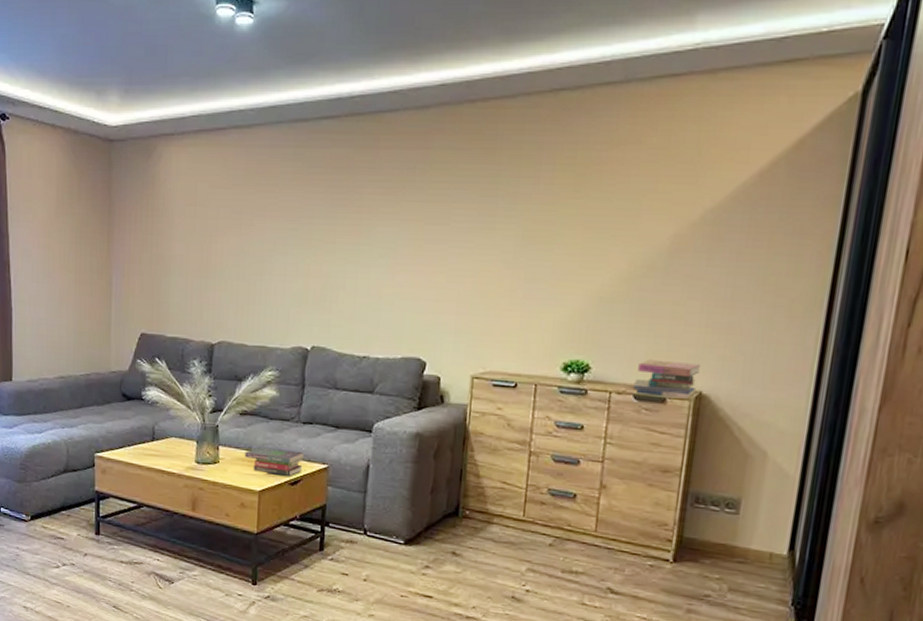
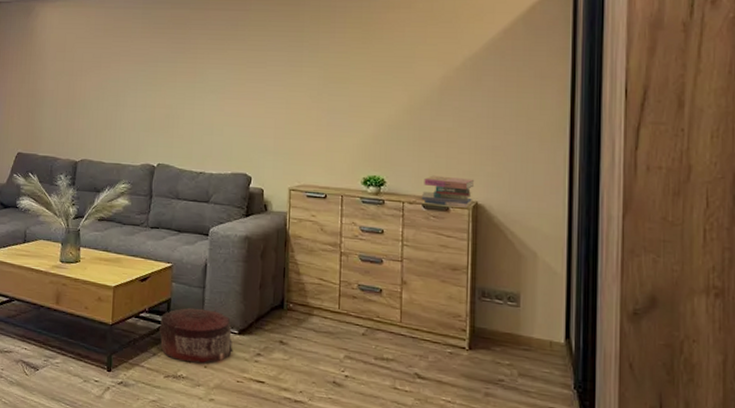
books: present [245,446,304,477] -> none [102,247,152,275]
pouf: none [311,514,398,576] -> present [159,307,233,363]

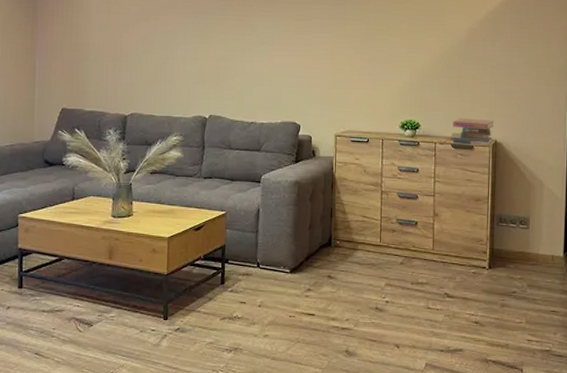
pouf: present [159,307,233,363] -> none [214,252,286,303]

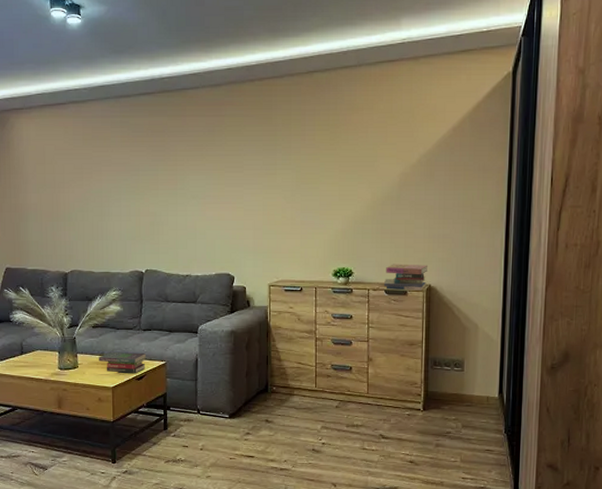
books: none [155,199,205,224] -> present [99,351,146,374]

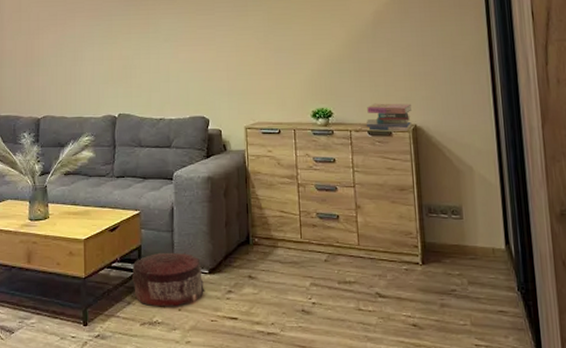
books: present [99,351,146,374] -> none [70,200,119,225]
pouf: none [157,399,225,447] -> present [131,252,205,307]

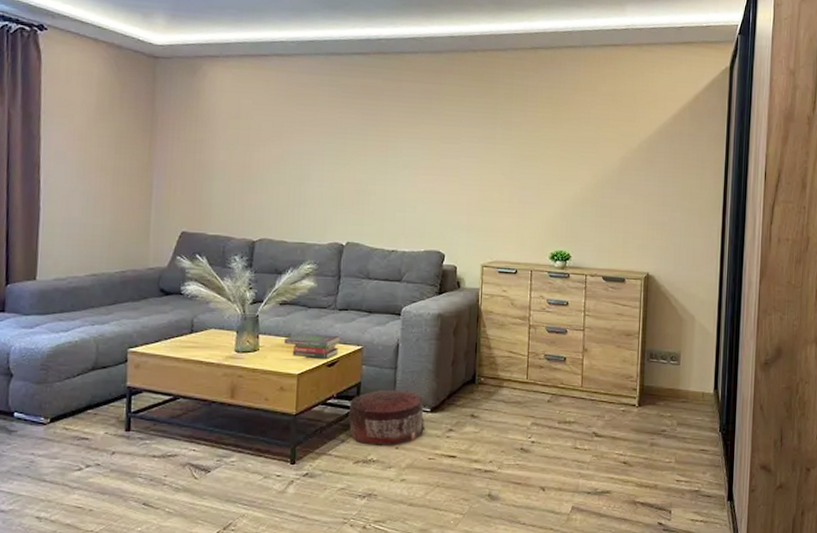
books: none [70,200,119,225] -> present [284,333,340,360]
books: present [366,103,412,131] -> none [601,249,646,279]

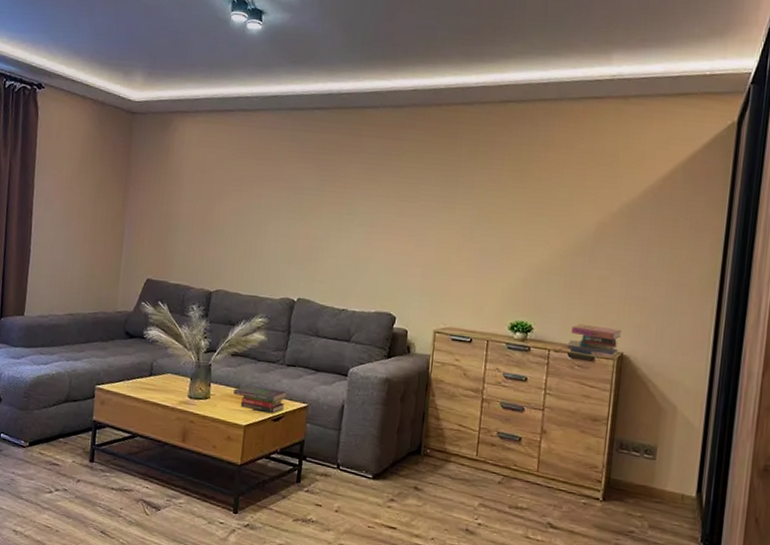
pouf: present [348,389,425,445] -> none [290,449,366,508]
books: none [601,249,646,279] -> present [567,323,621,359]

